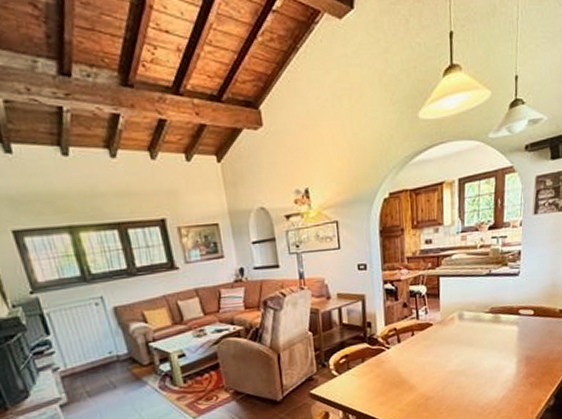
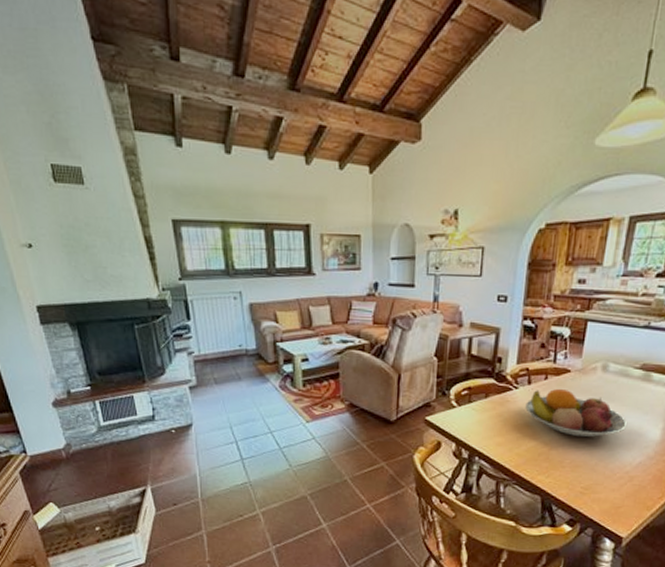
fruit bowl: none [399,341,488,384] -> present [525,388,628,437]

